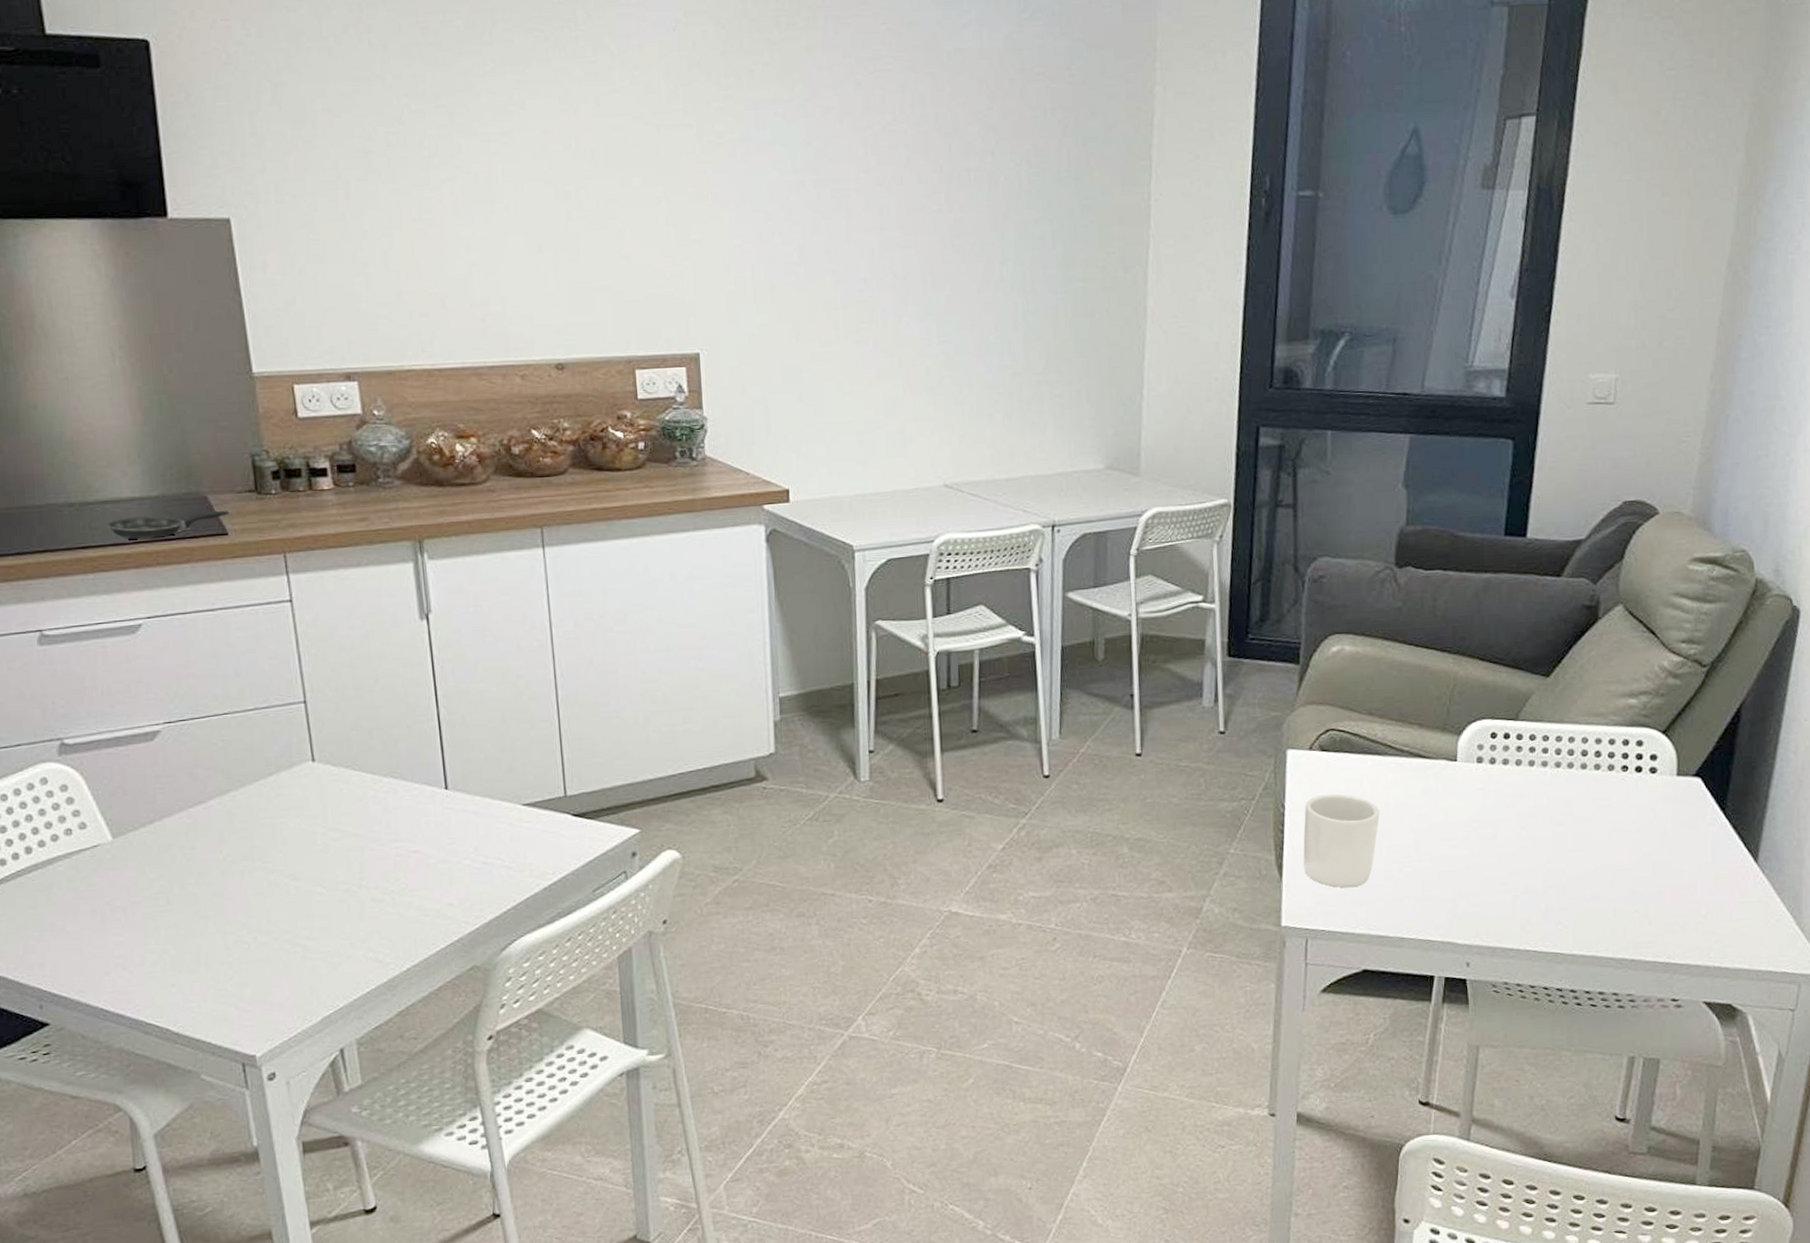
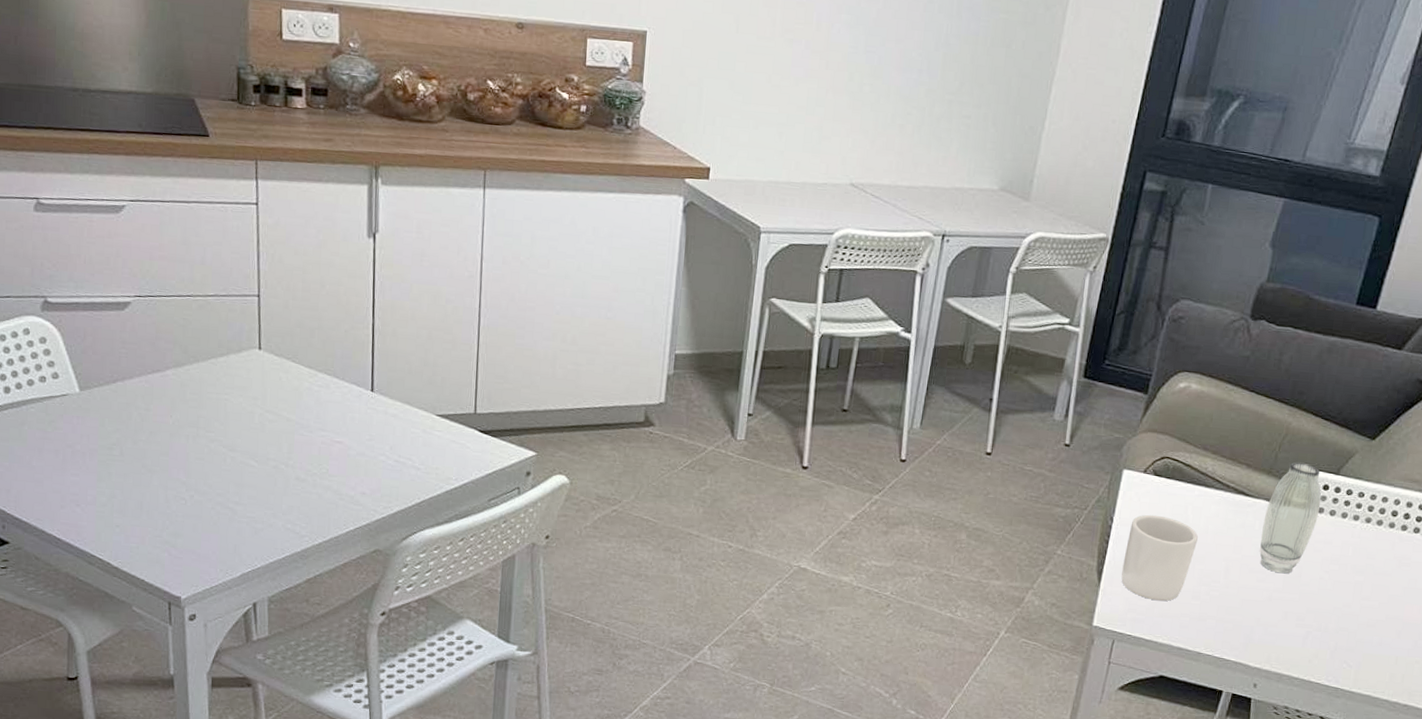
frying pan: present [107,510,230,540] -> none [105,108,212,132]
vase: none [1446,713,1505,837] -> present [1259,462,1321,574]

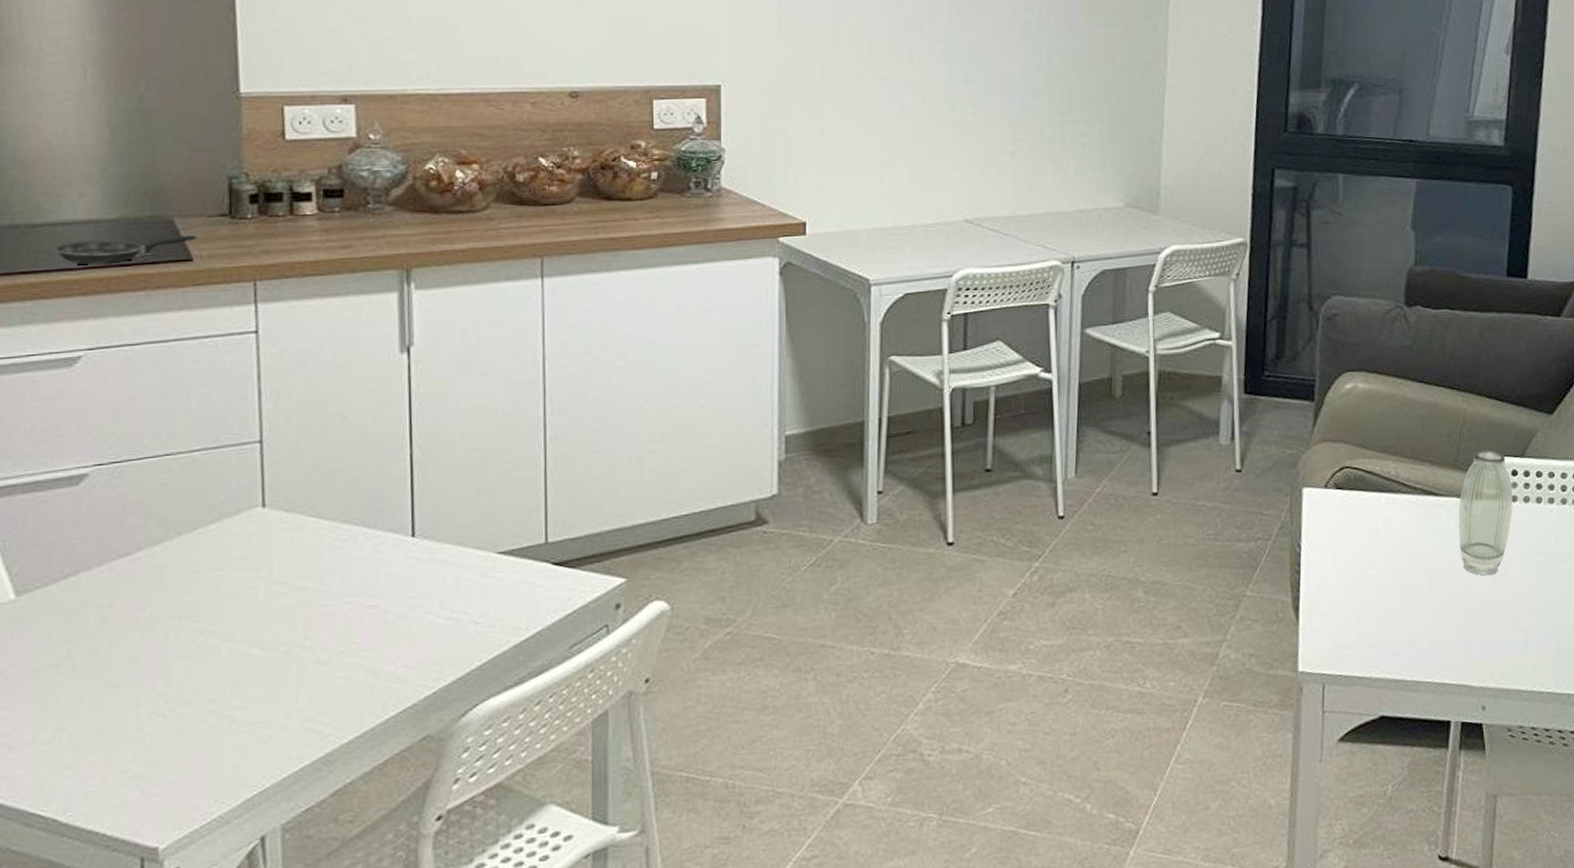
frying pan: none [105,108,212,132] -> present [55,234,197,266]
mug: present [1121,514,1198,601] -> none [1319,532,1394,630]

